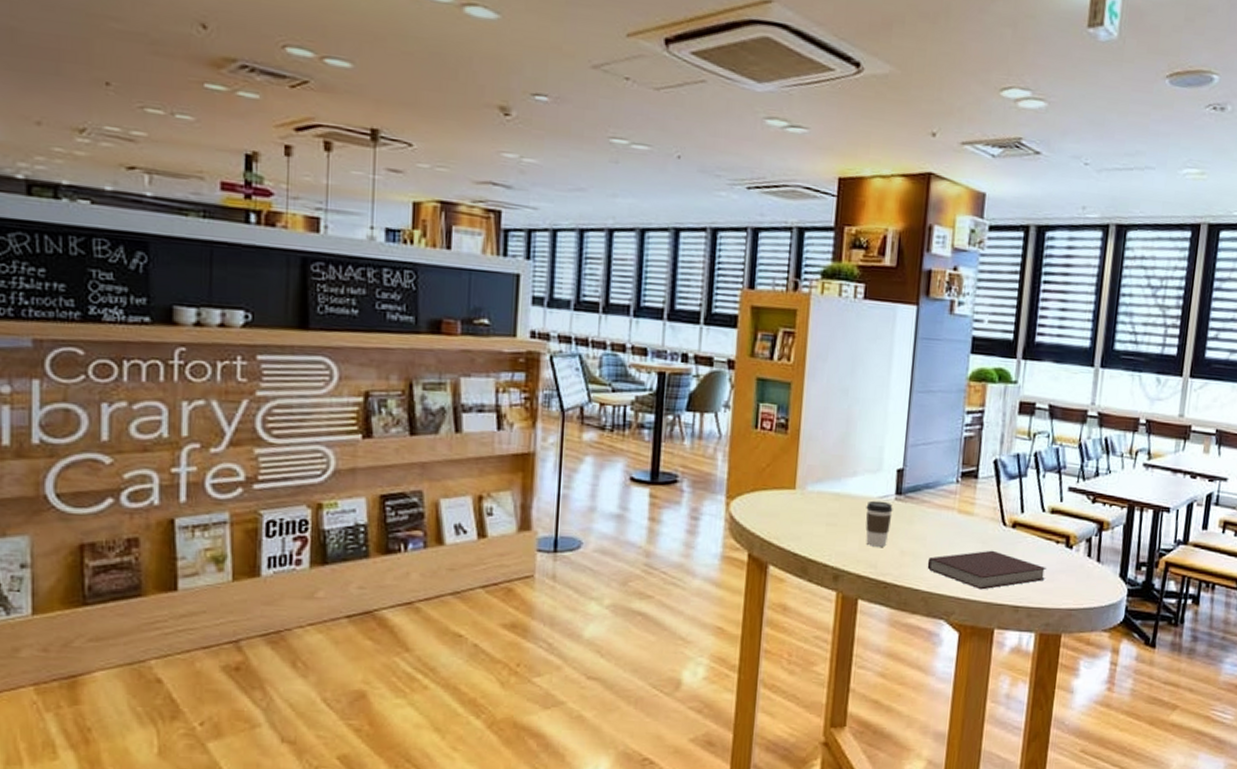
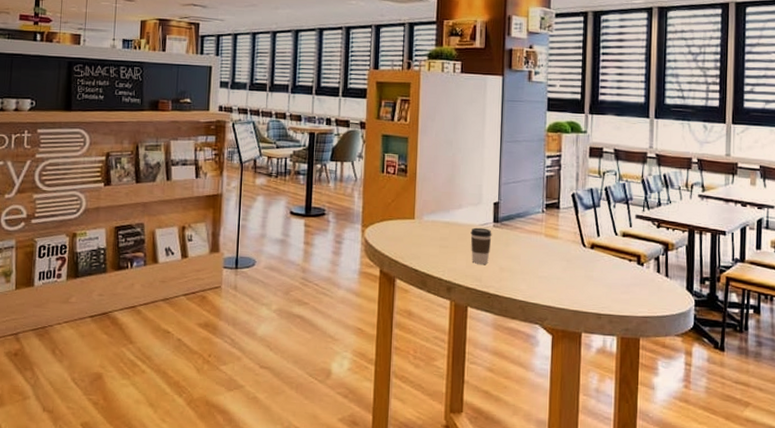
notebook: present [927,550,1046,590] -> none [522,267,622,300]

